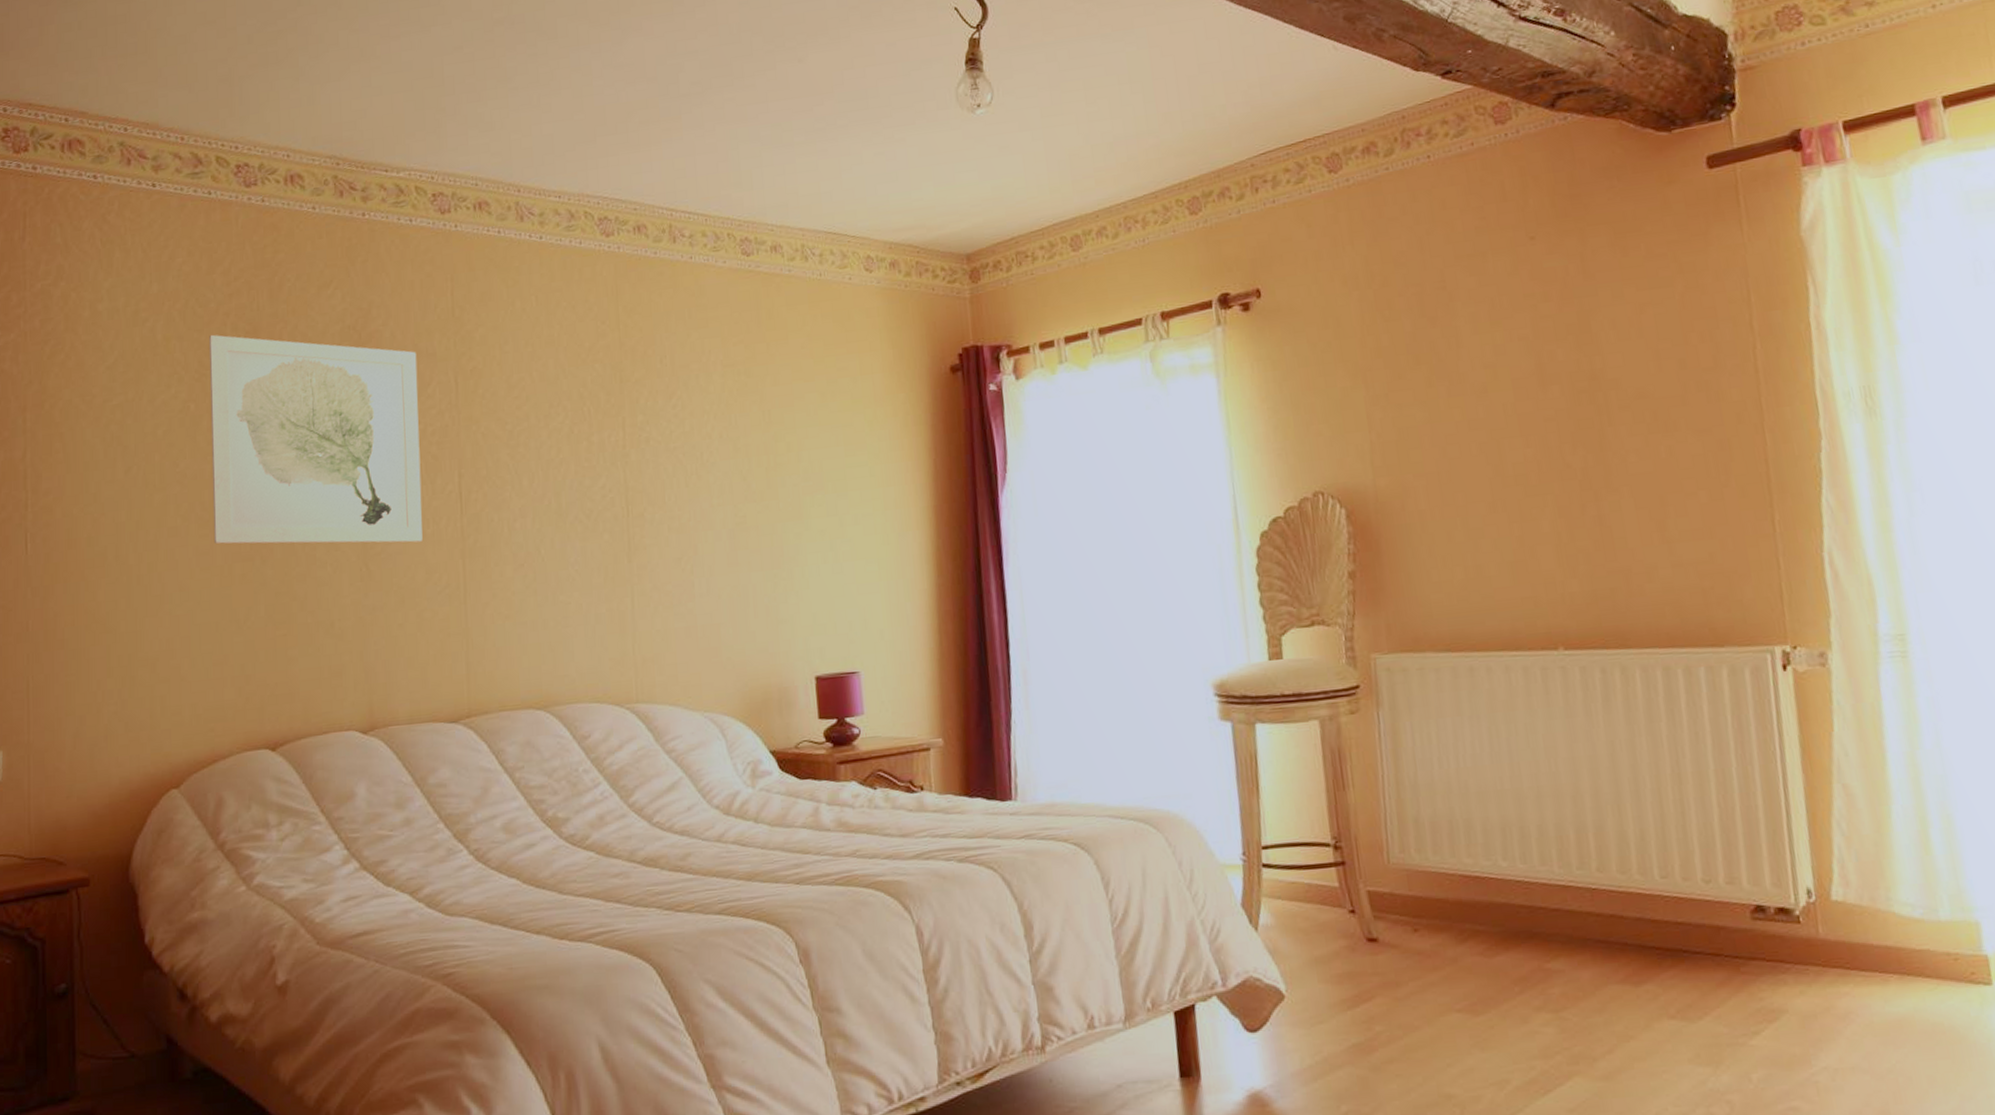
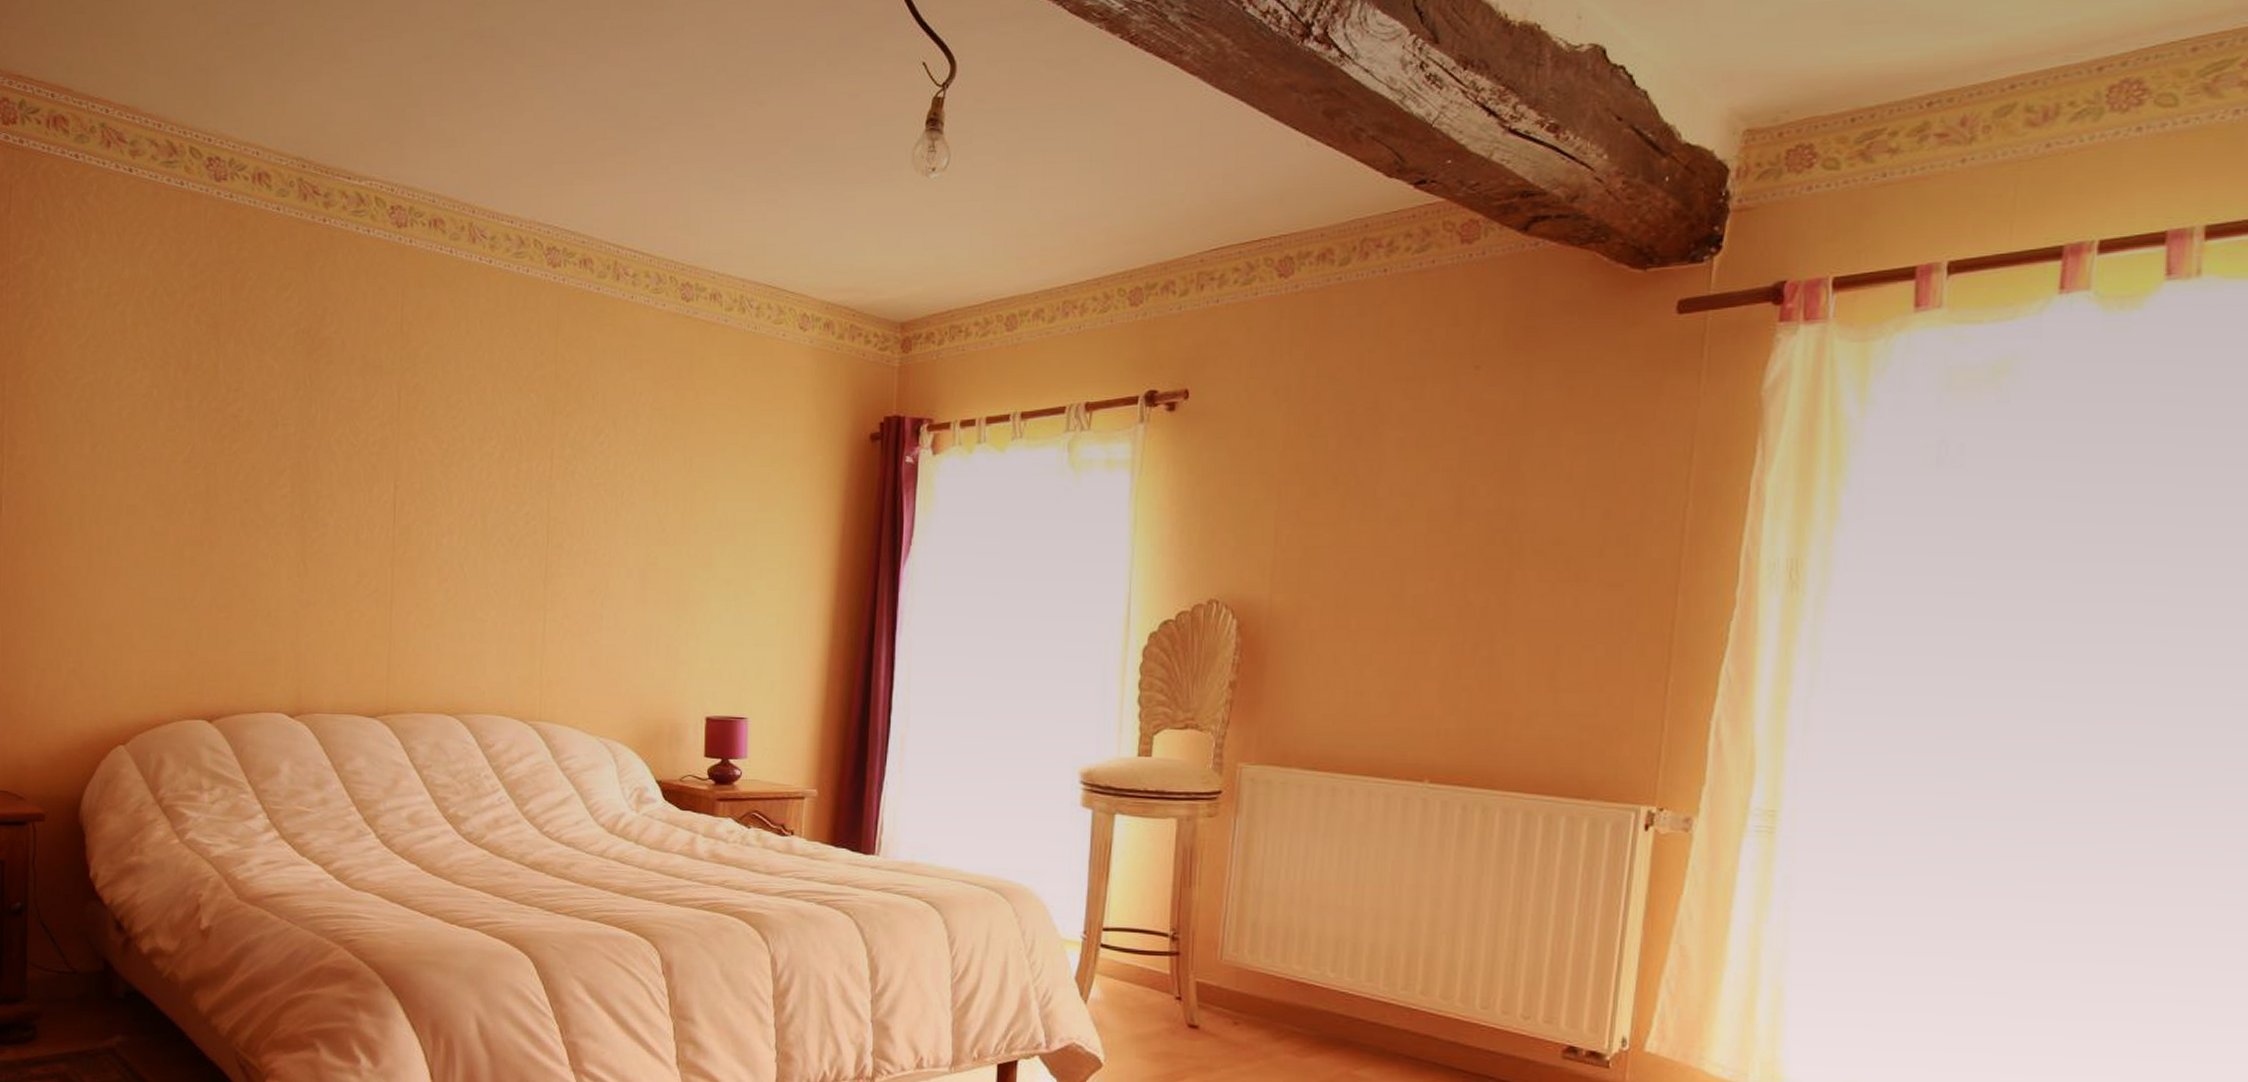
wall art: present [208,334,423,544] -> none [167,324,364,546]

